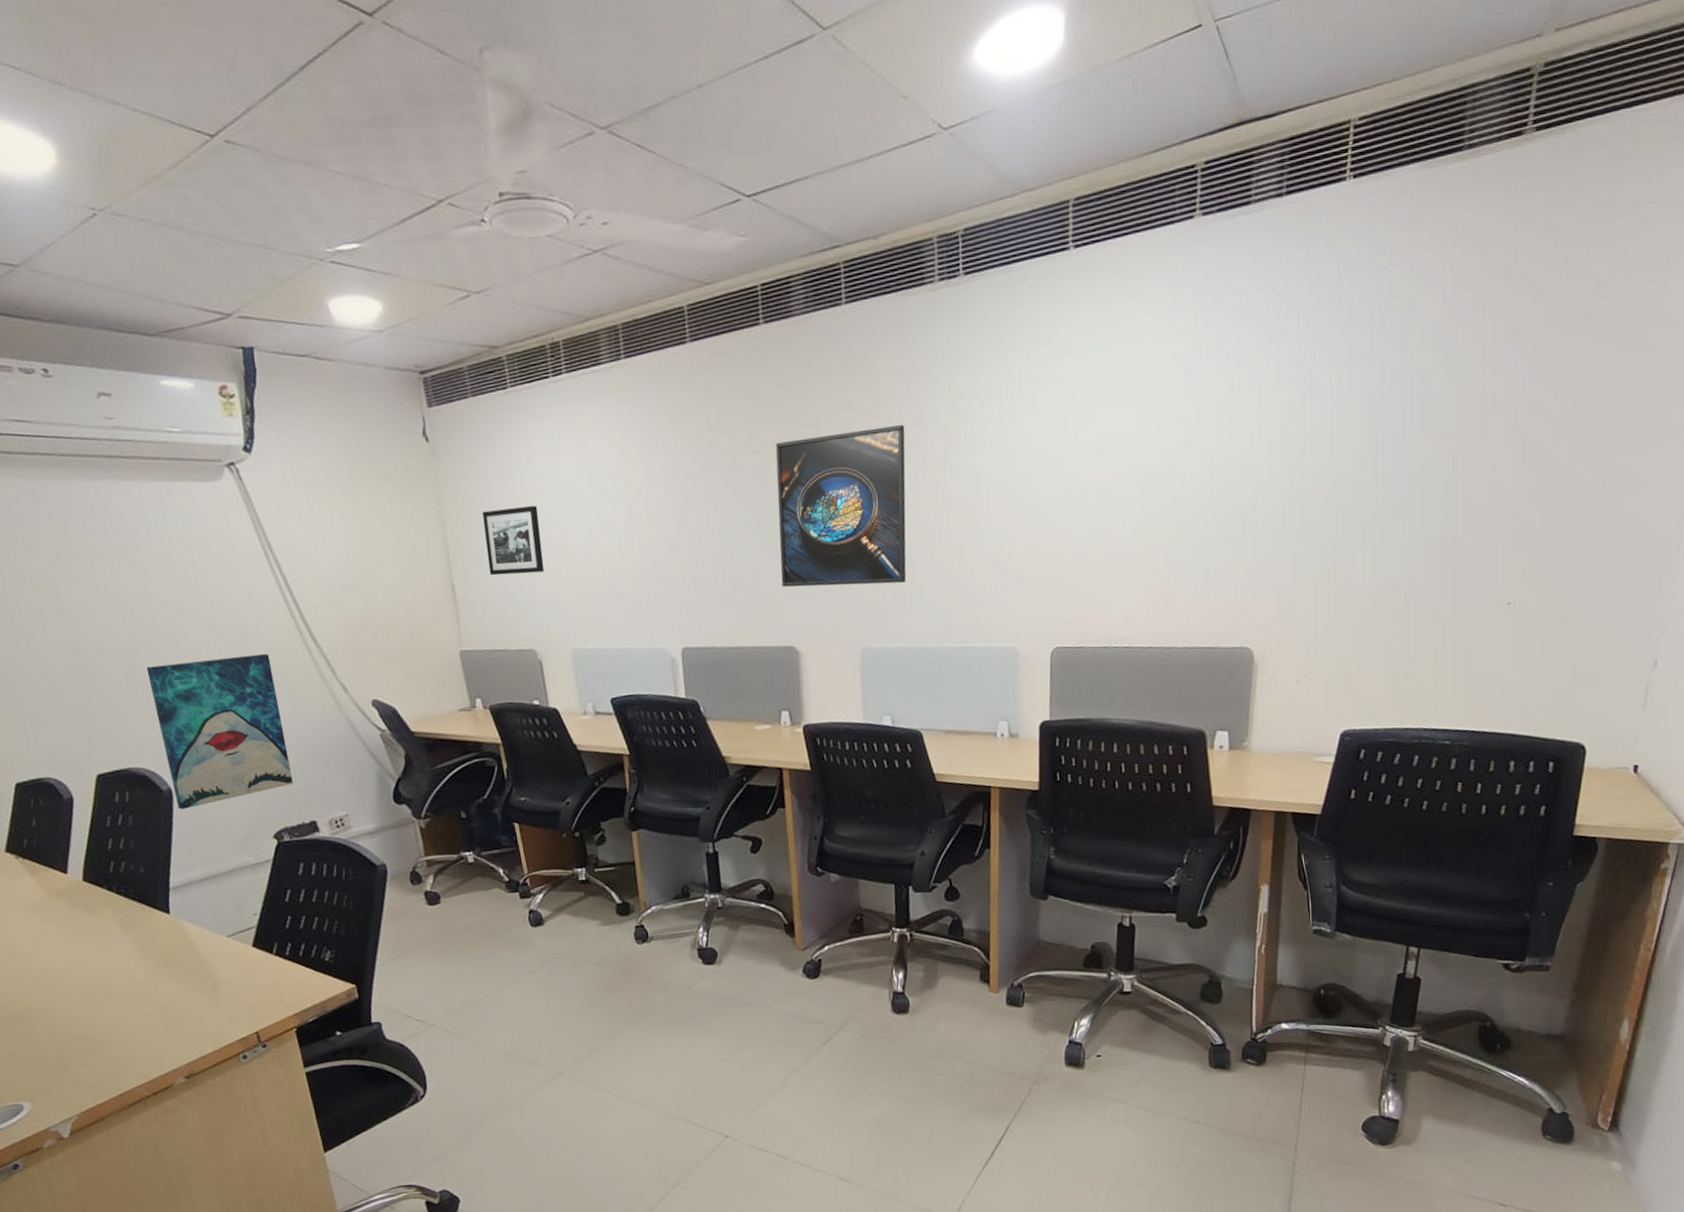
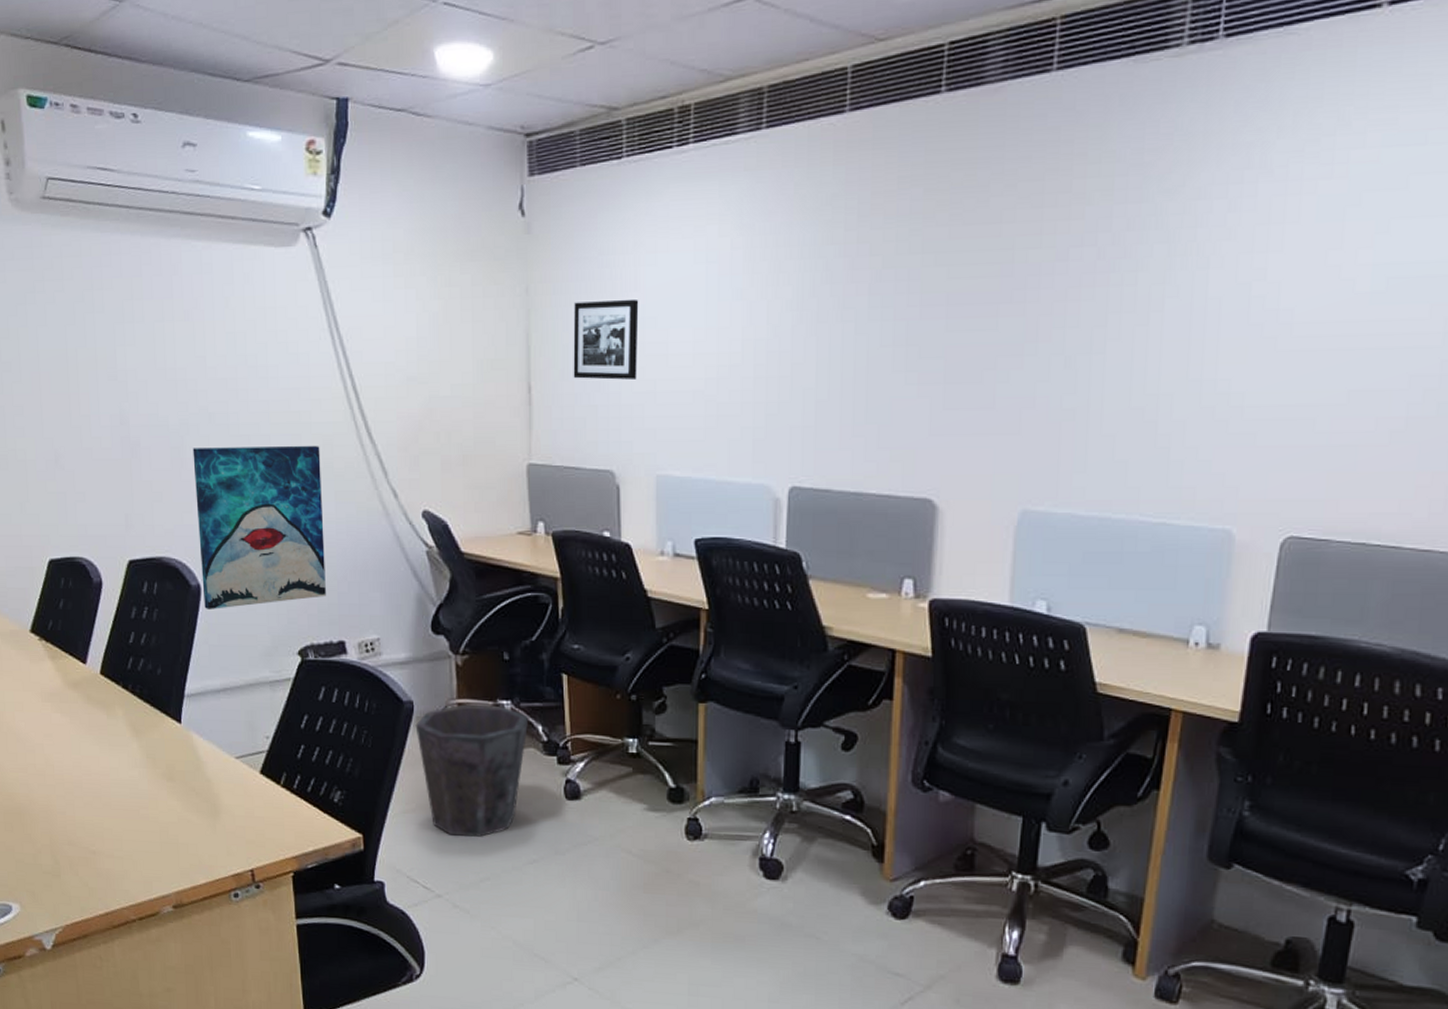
waste bin: none [390,857,491,973] -> present [415,704,529,837]
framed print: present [775,425,907,587] -> none [926,229,1116,433]

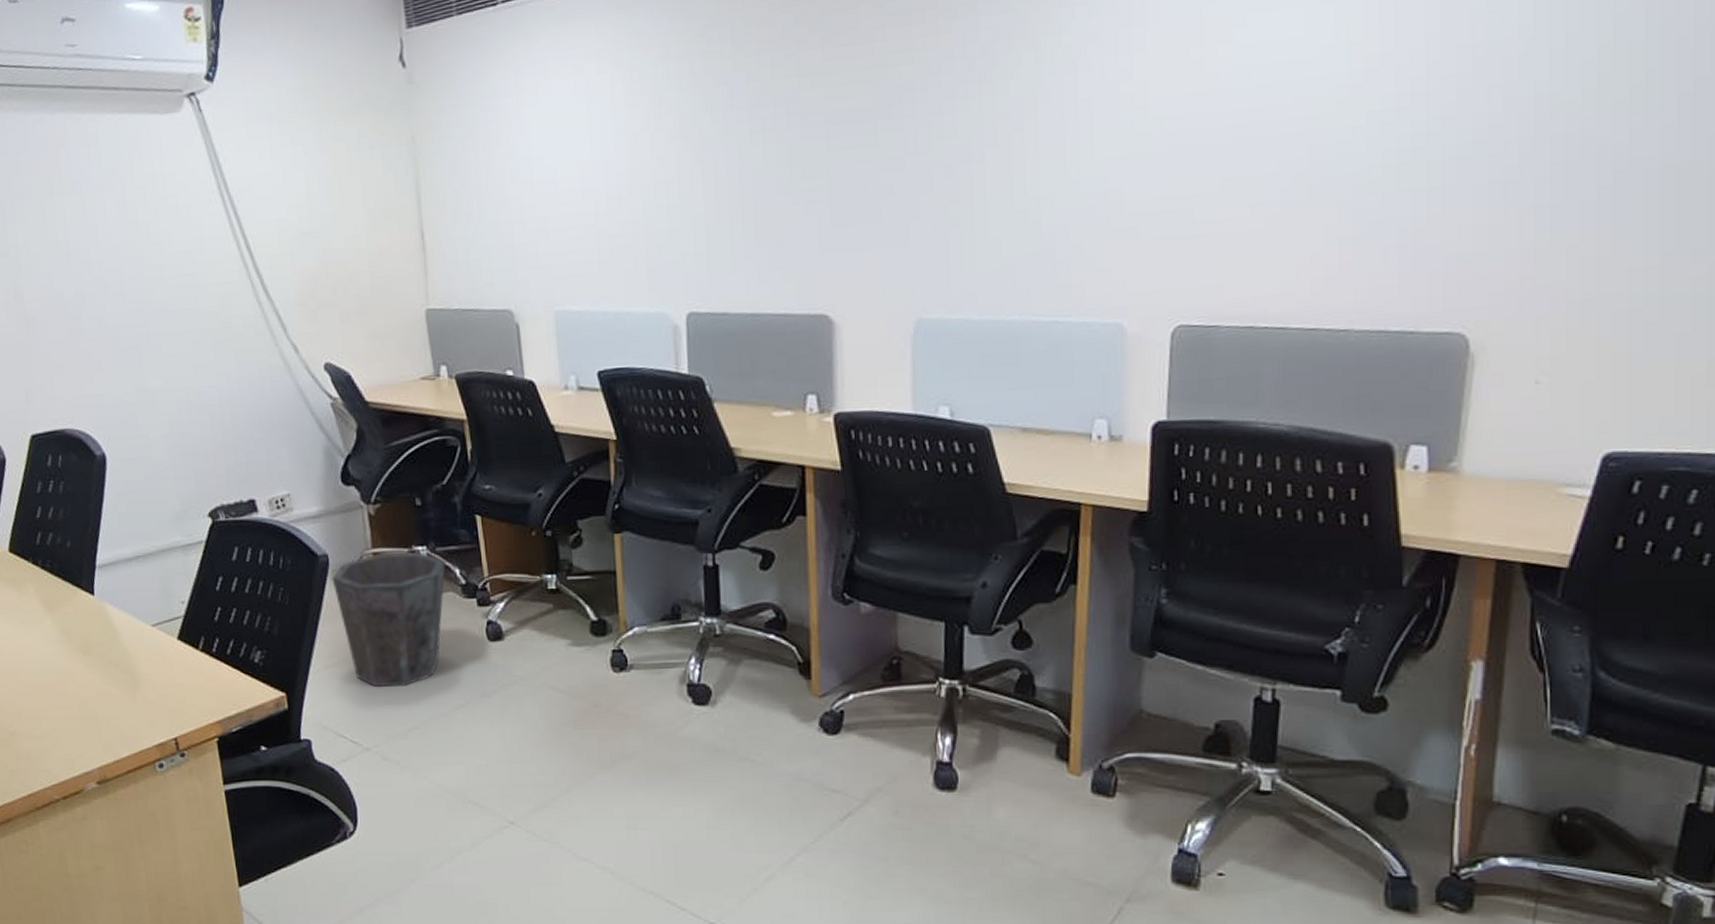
wall art: present [192,445,326,609] -> none [89,306,233,478]
picture frame: present [573,298,639,380] -> none [461,140,529,223]

